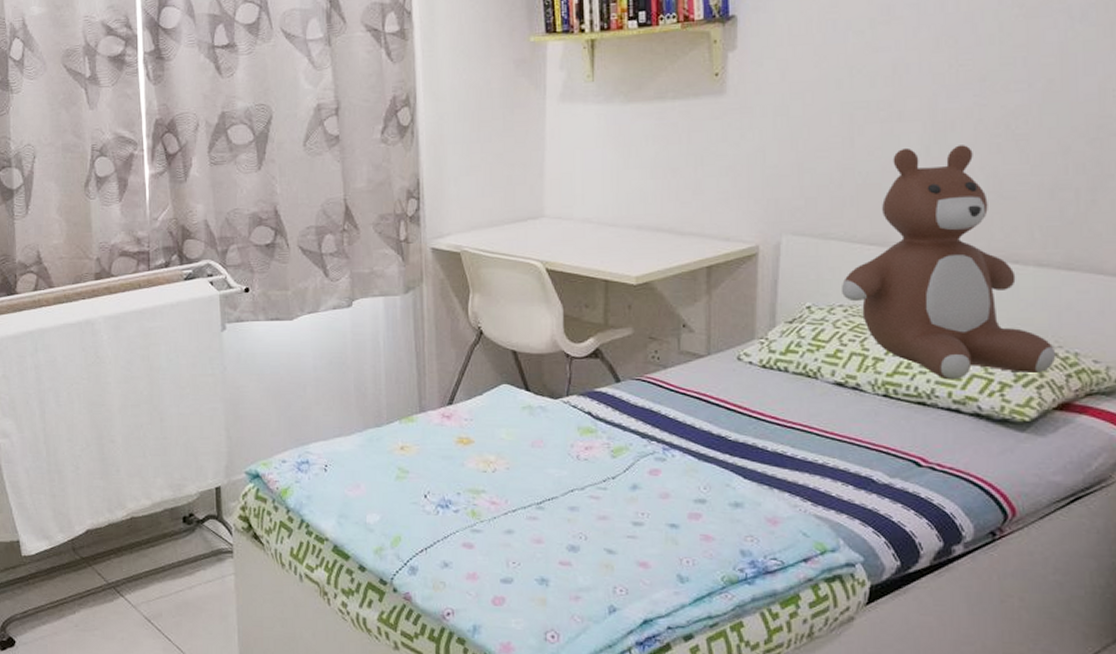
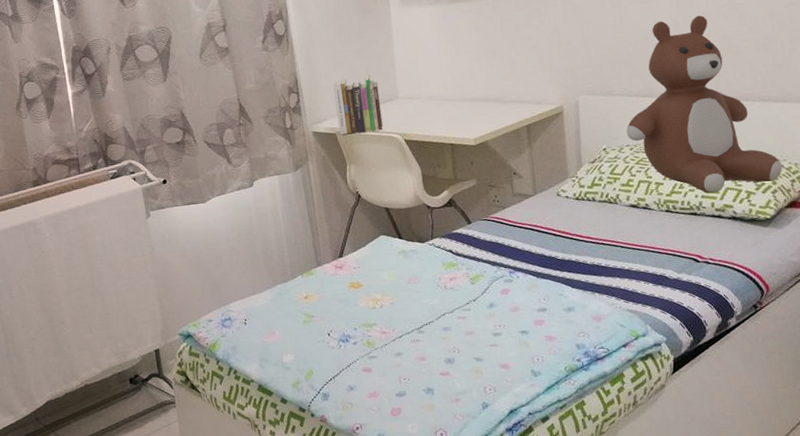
books: none [463,183,521,256] -> present [333,74,383,135]

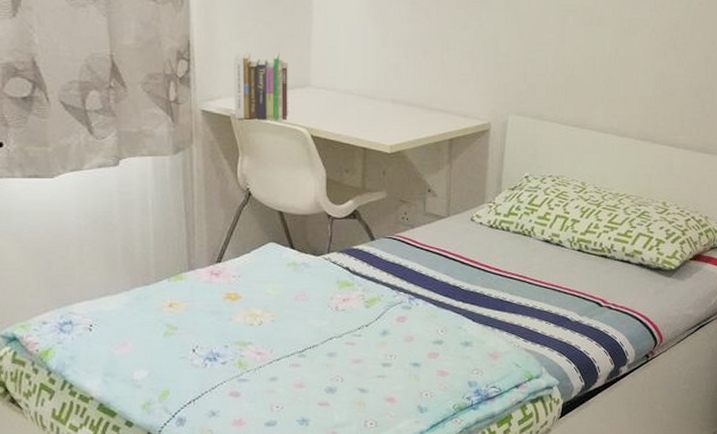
teddy bear: present [626,15,783,194] -> none [552,47,694,238]

